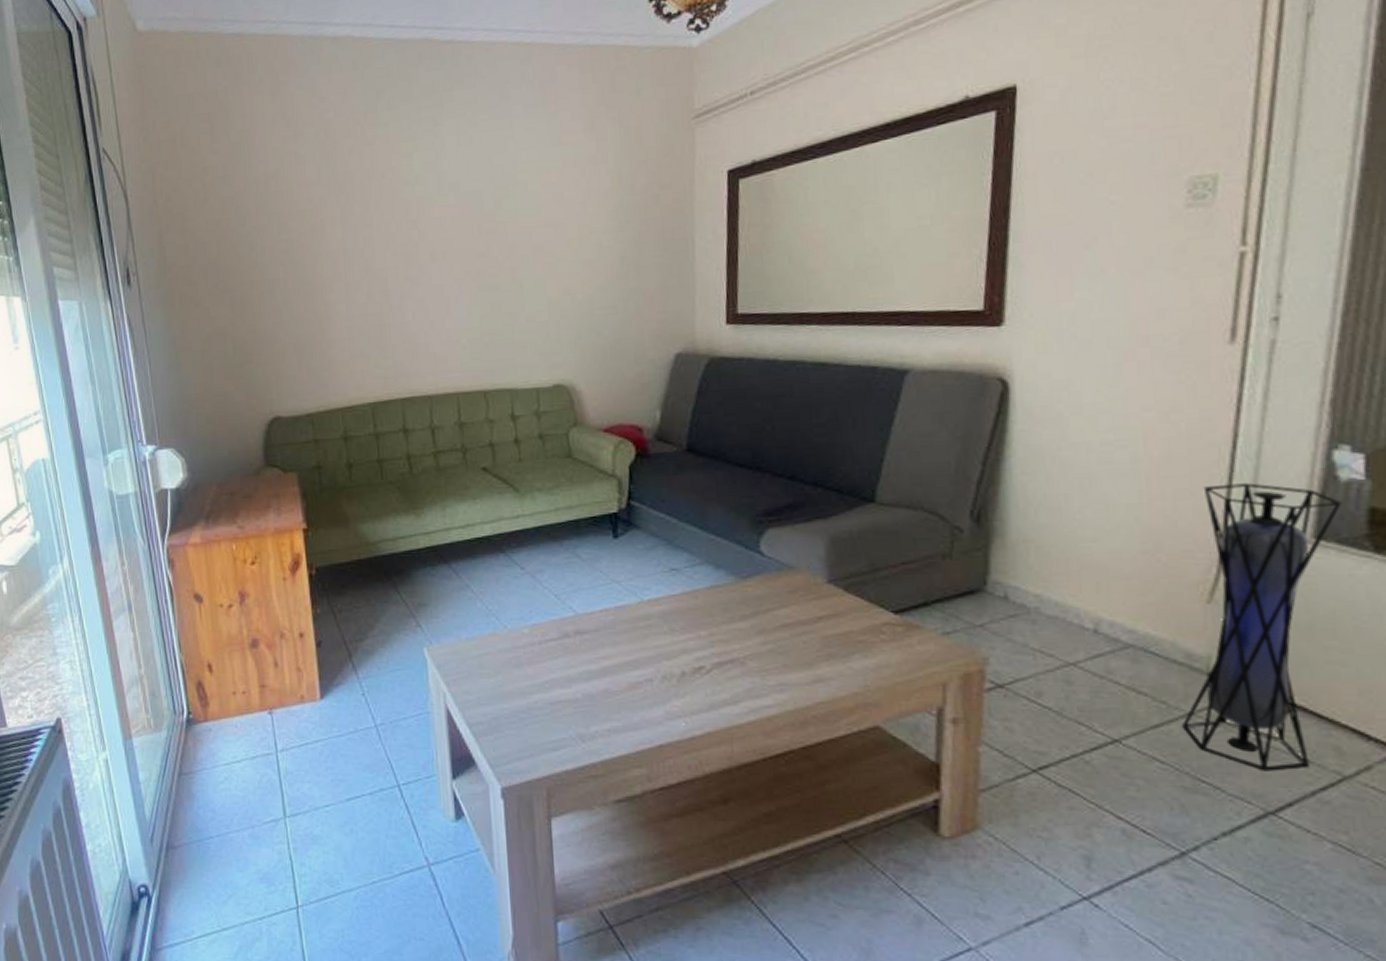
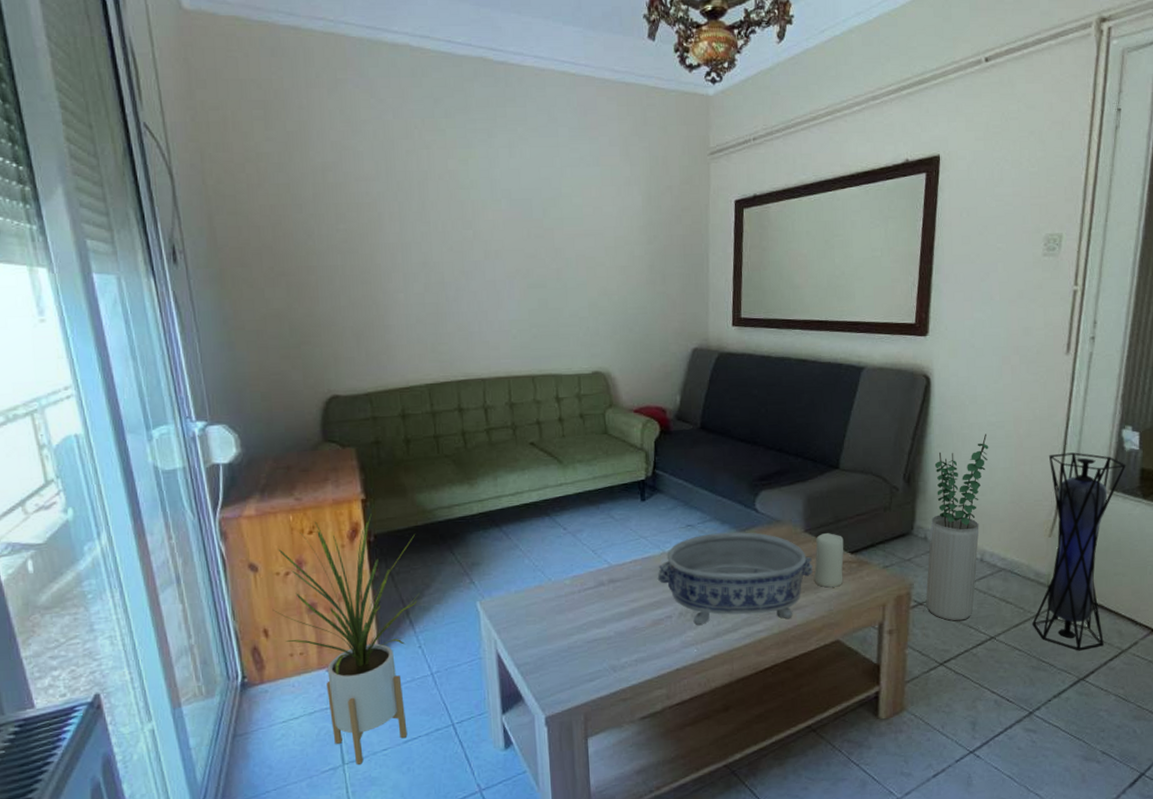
house plant: none [216,545,363,819] -> present [272,514,420,765]
decorative bowl: none [634,579,841,694] -> present [657,532,813,625]
candle: none [841,584,885,656] -> present [813,532,844,588]
vase: none [1008,456,1104,715] -> present [926,434,989,622]

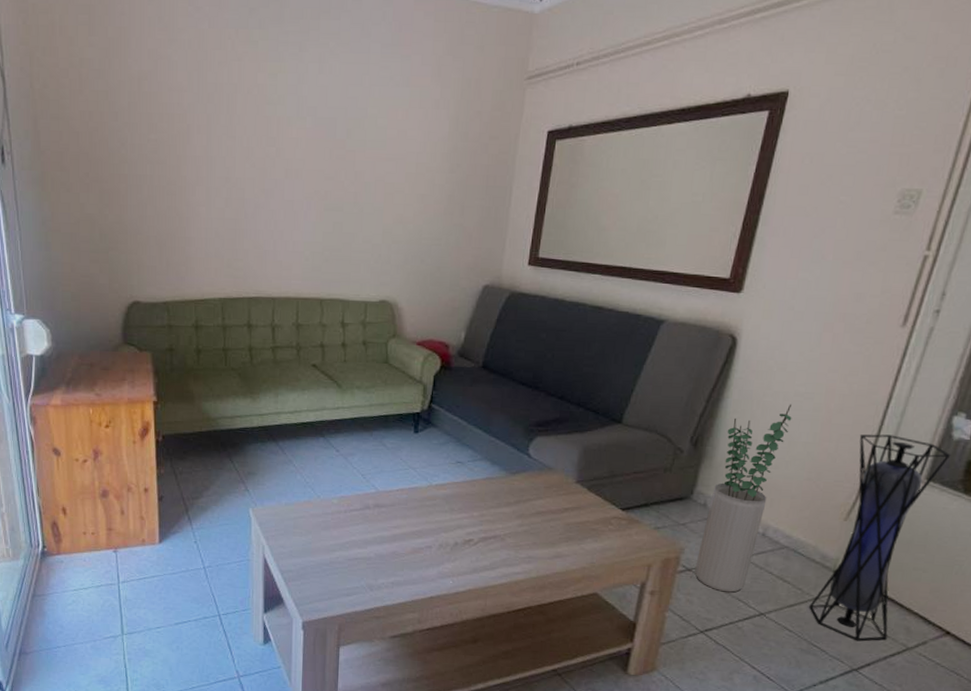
house plant: present [272,514,420,765] -> none [71,415,199,637]
decorative bowl: present [657,532,813,625] -> none [421,472,580,566]
candle: present [813,532,844,588] -> none [579,486,617,541]

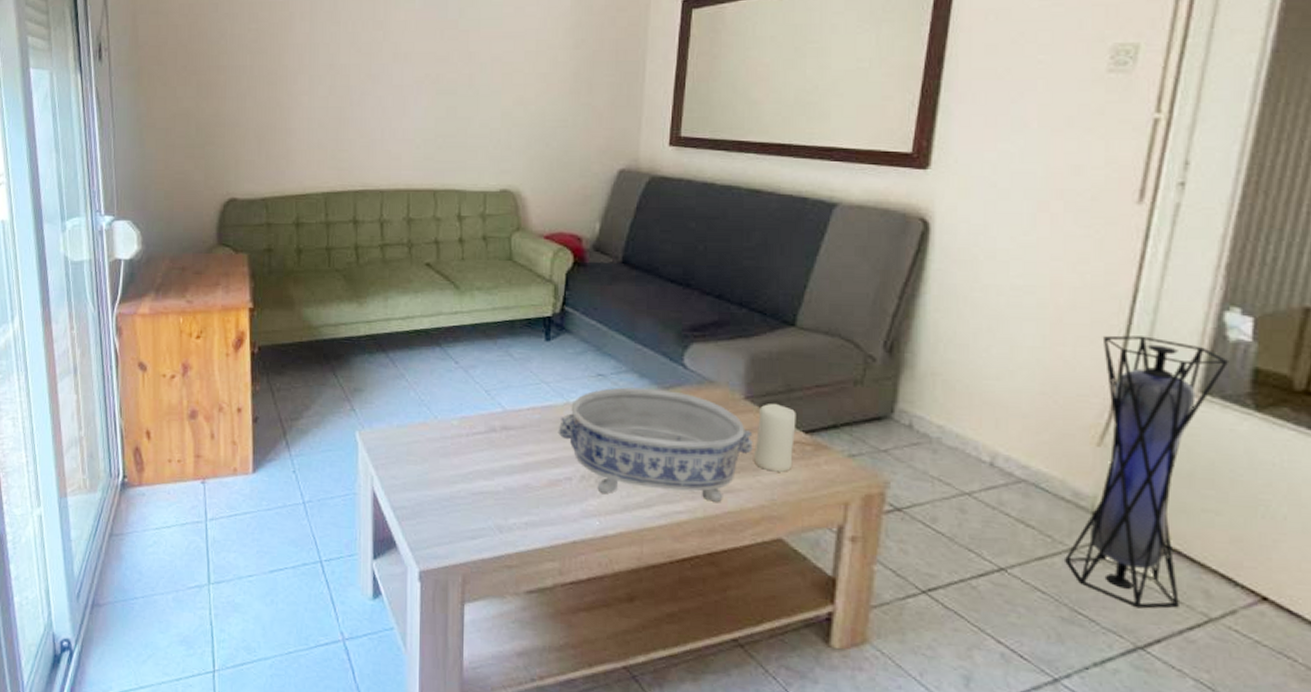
decorative bowl: none [421,472,580,566] -> present [558,387,753,503]
candle: none [579,486,617,541] -> present [753,403,796,472]
vase: present [695,404,792,594] -> none [906,300,1011,541]

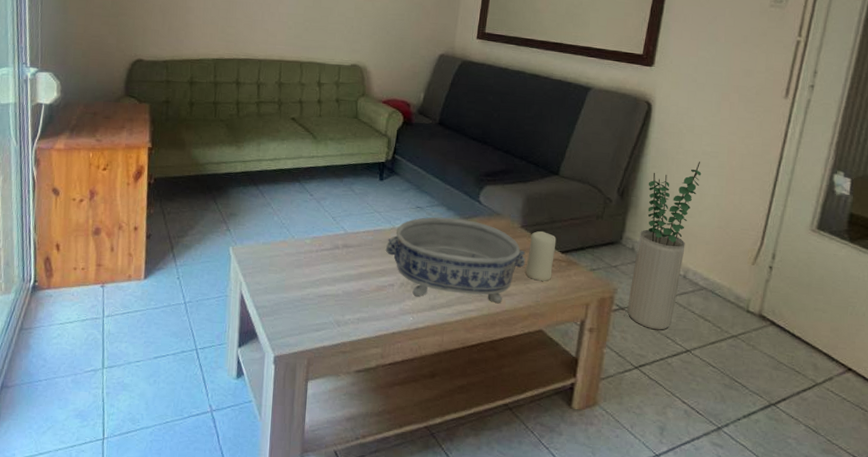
vase: none [906,300,1011,541] -> present [627,161,702,331]
lantern: present [1065,335,1229,609] -> none [728,188,835,377]

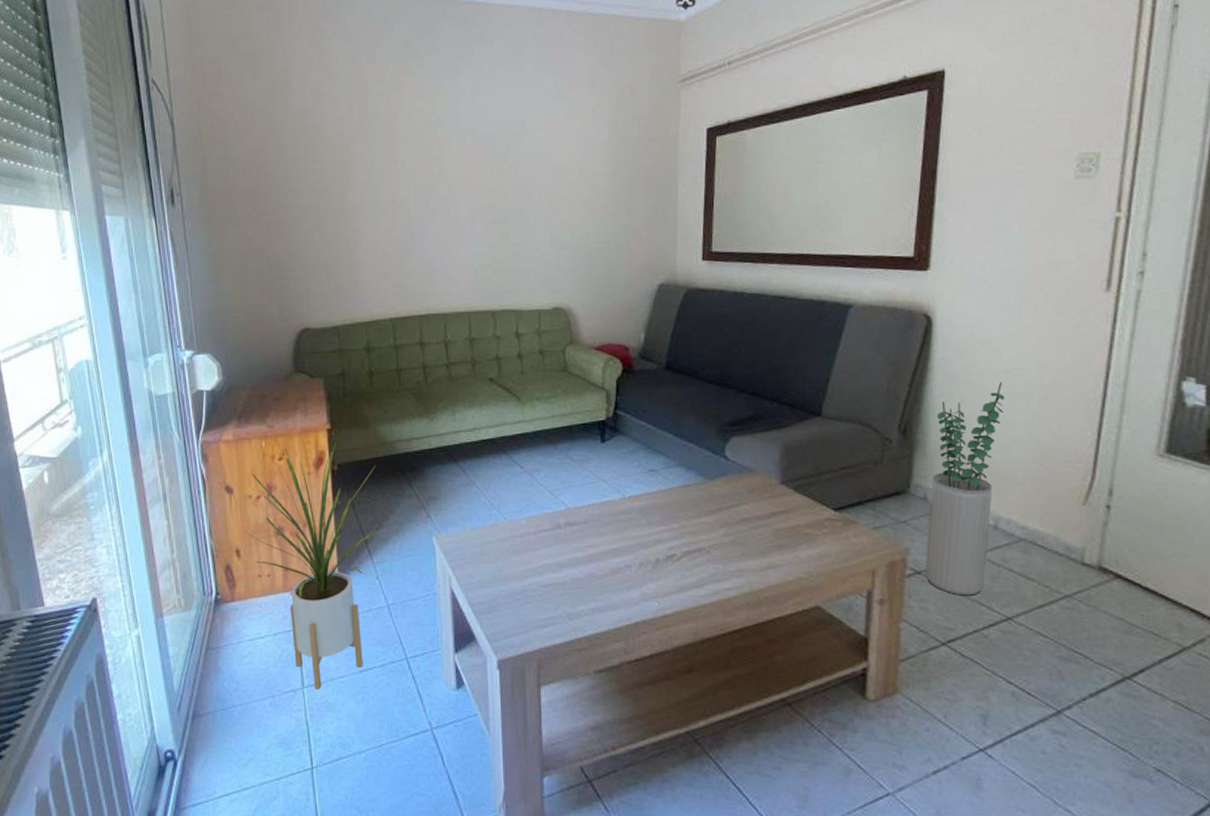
house plant: none [65,160,187,370] -> present [244,443,378,689]
decorative bowl: present [385,217,525,304] -> none [616,479,790,579]
candle: present [525,230,556,281] -> none [790,485,827,547]

